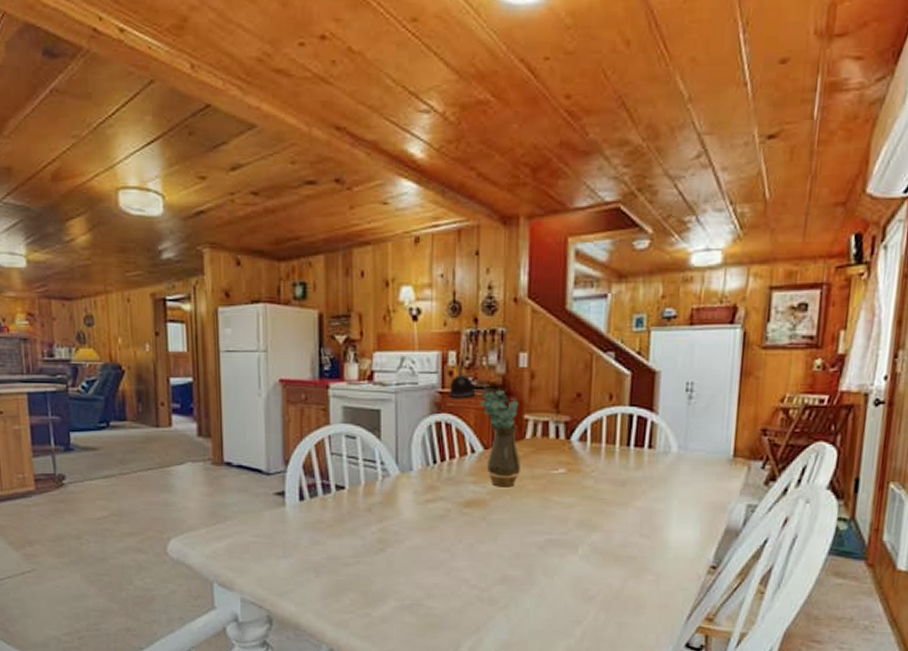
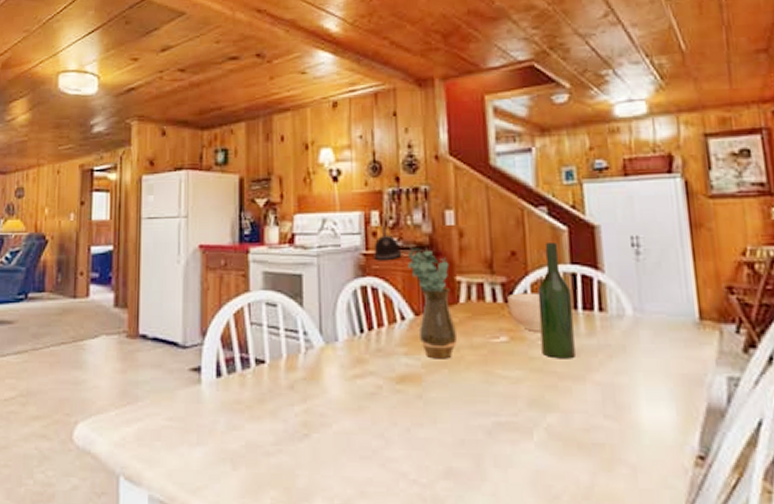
bowl: none [569,431,598,466] -> present [507,293,542,333]
wine bottle: none [594,386,627,489] -> present [537,243,576,359]

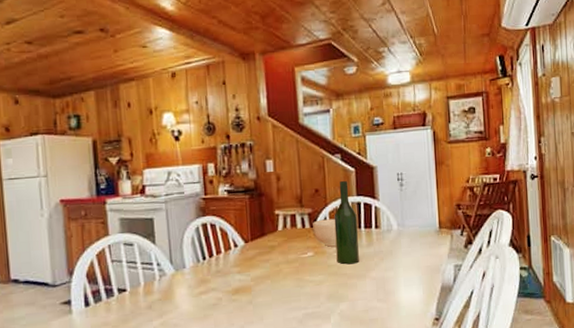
kettle: present [373,225,401,261] -> none [211,174,233,203]
vase: present [407,245,458,359] -> none [238,189,277,274]

